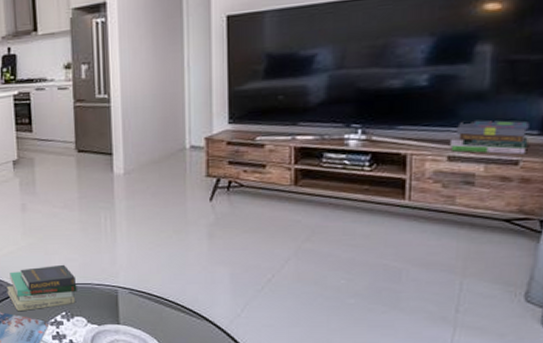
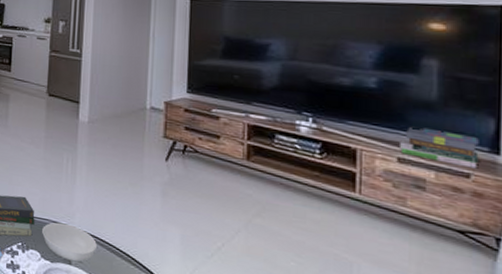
bowl: none [86,284,144,321] -> present [42,222,97,262]

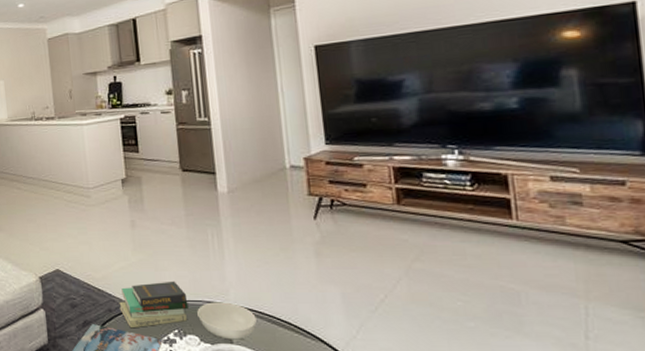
books: present [400,126,479,169] -> none [550,140,632,175]

